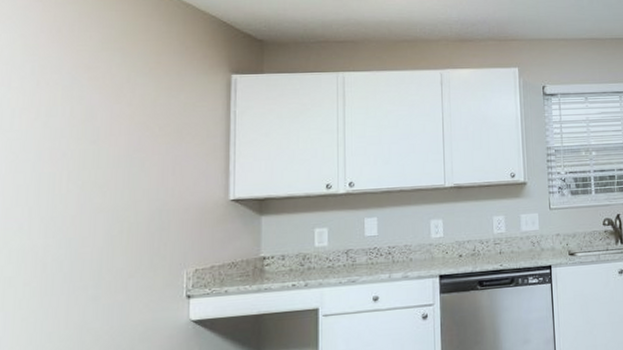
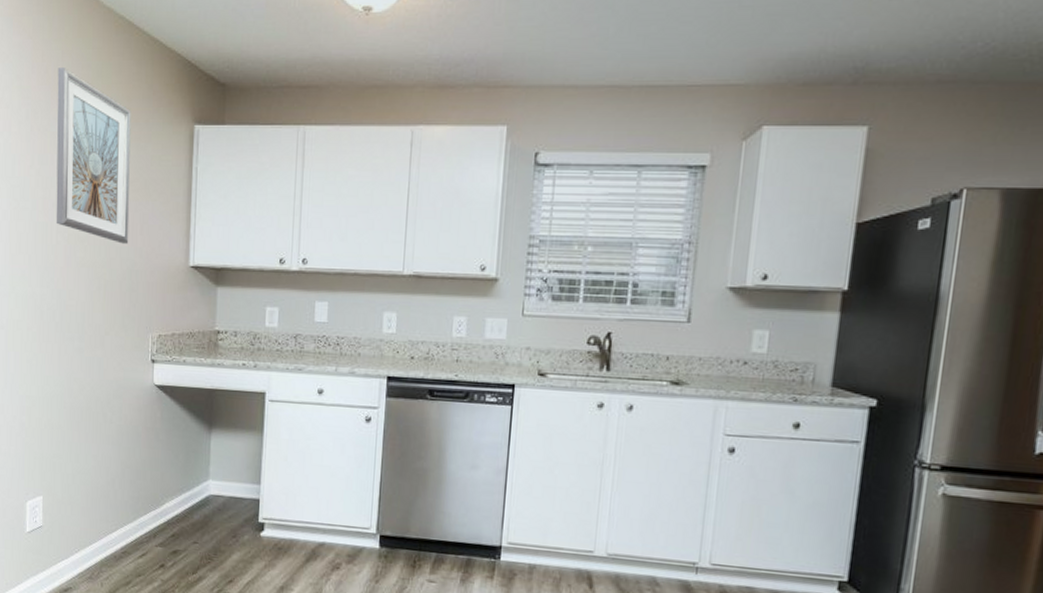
picture frame: none [66,27,161,186] -> present [56,68,131,244]

